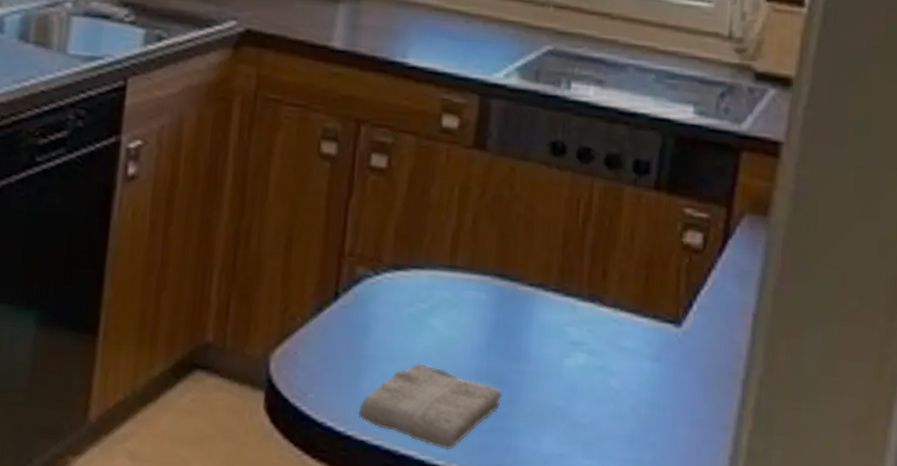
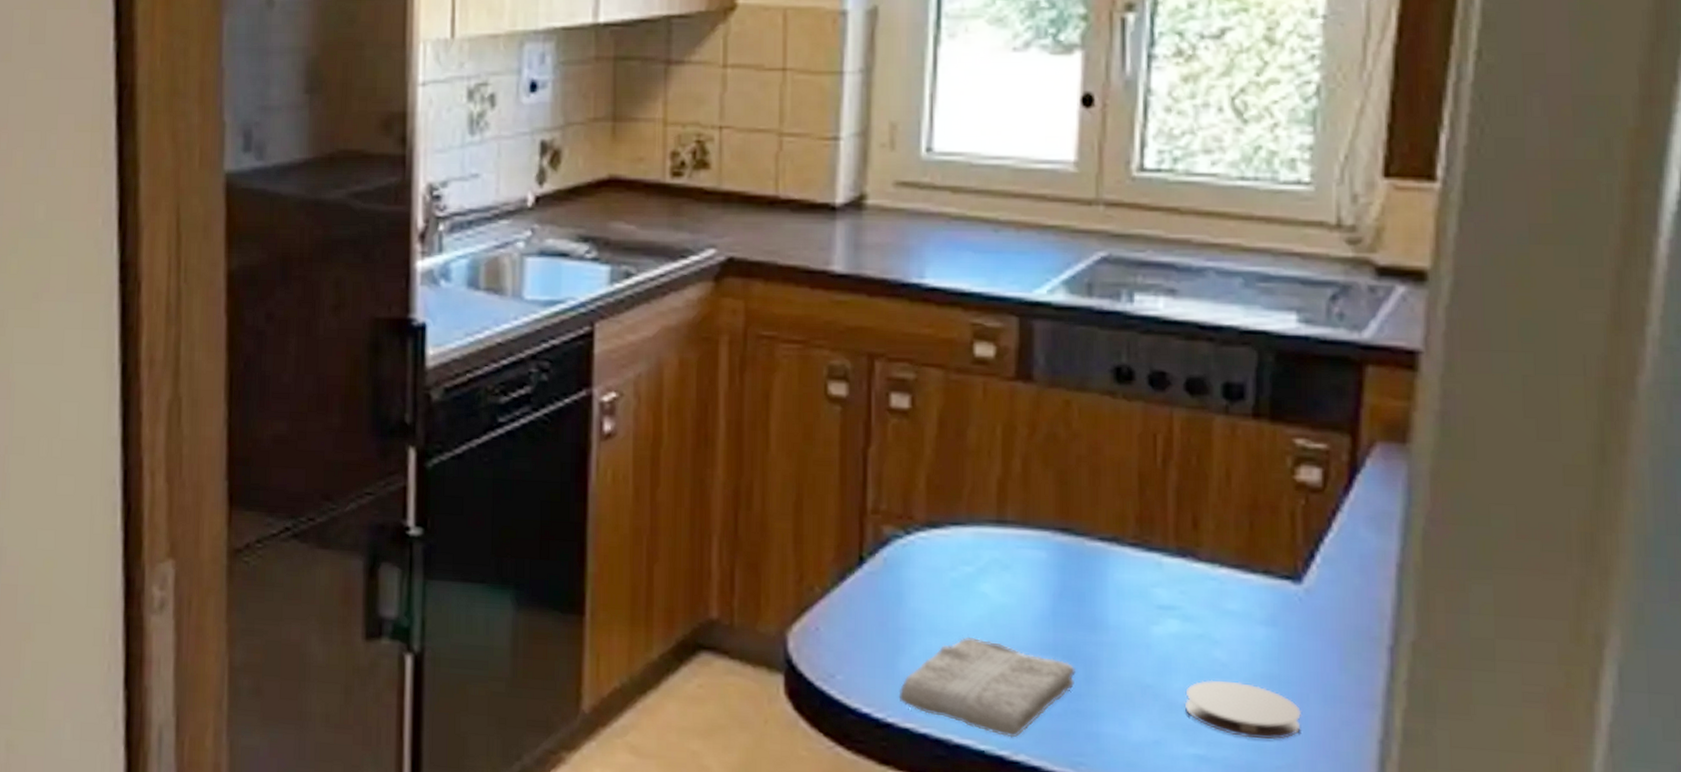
coaster: none [584,404,674,455] -> present [1184,679,1302,740]

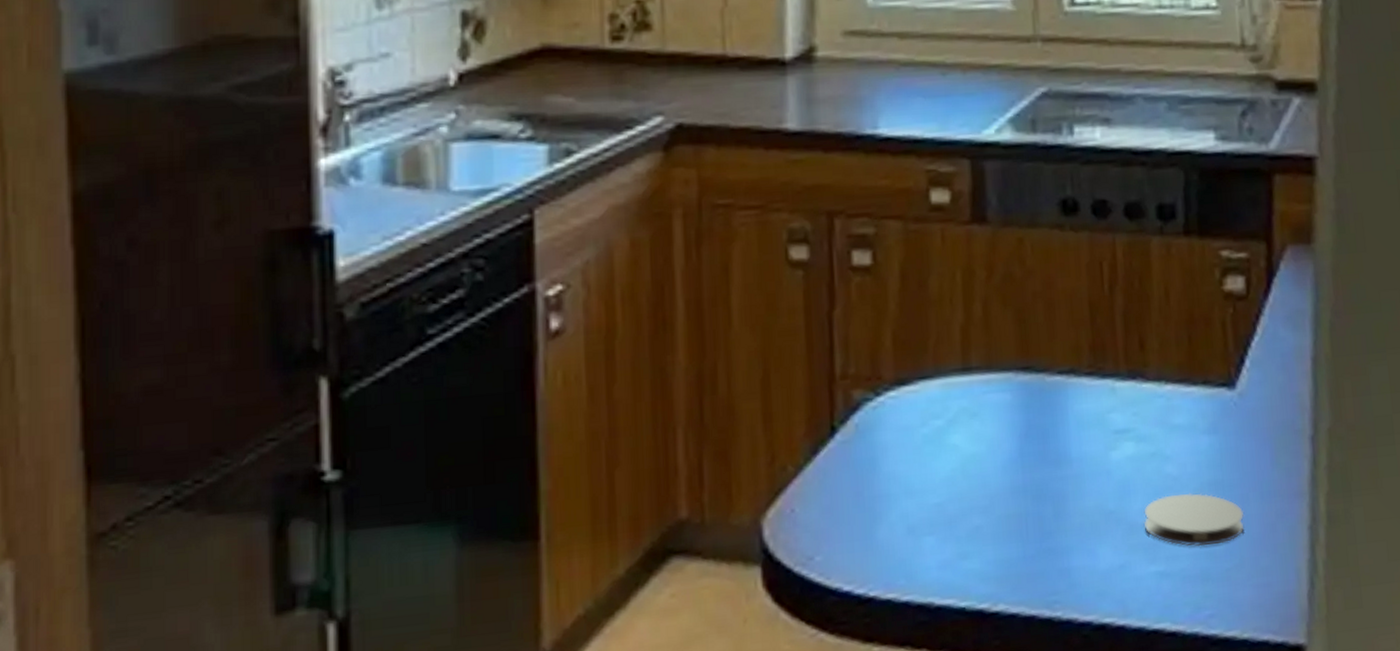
washcloth: present [898,636,1077,738] -> none [878,492,1046,589]

